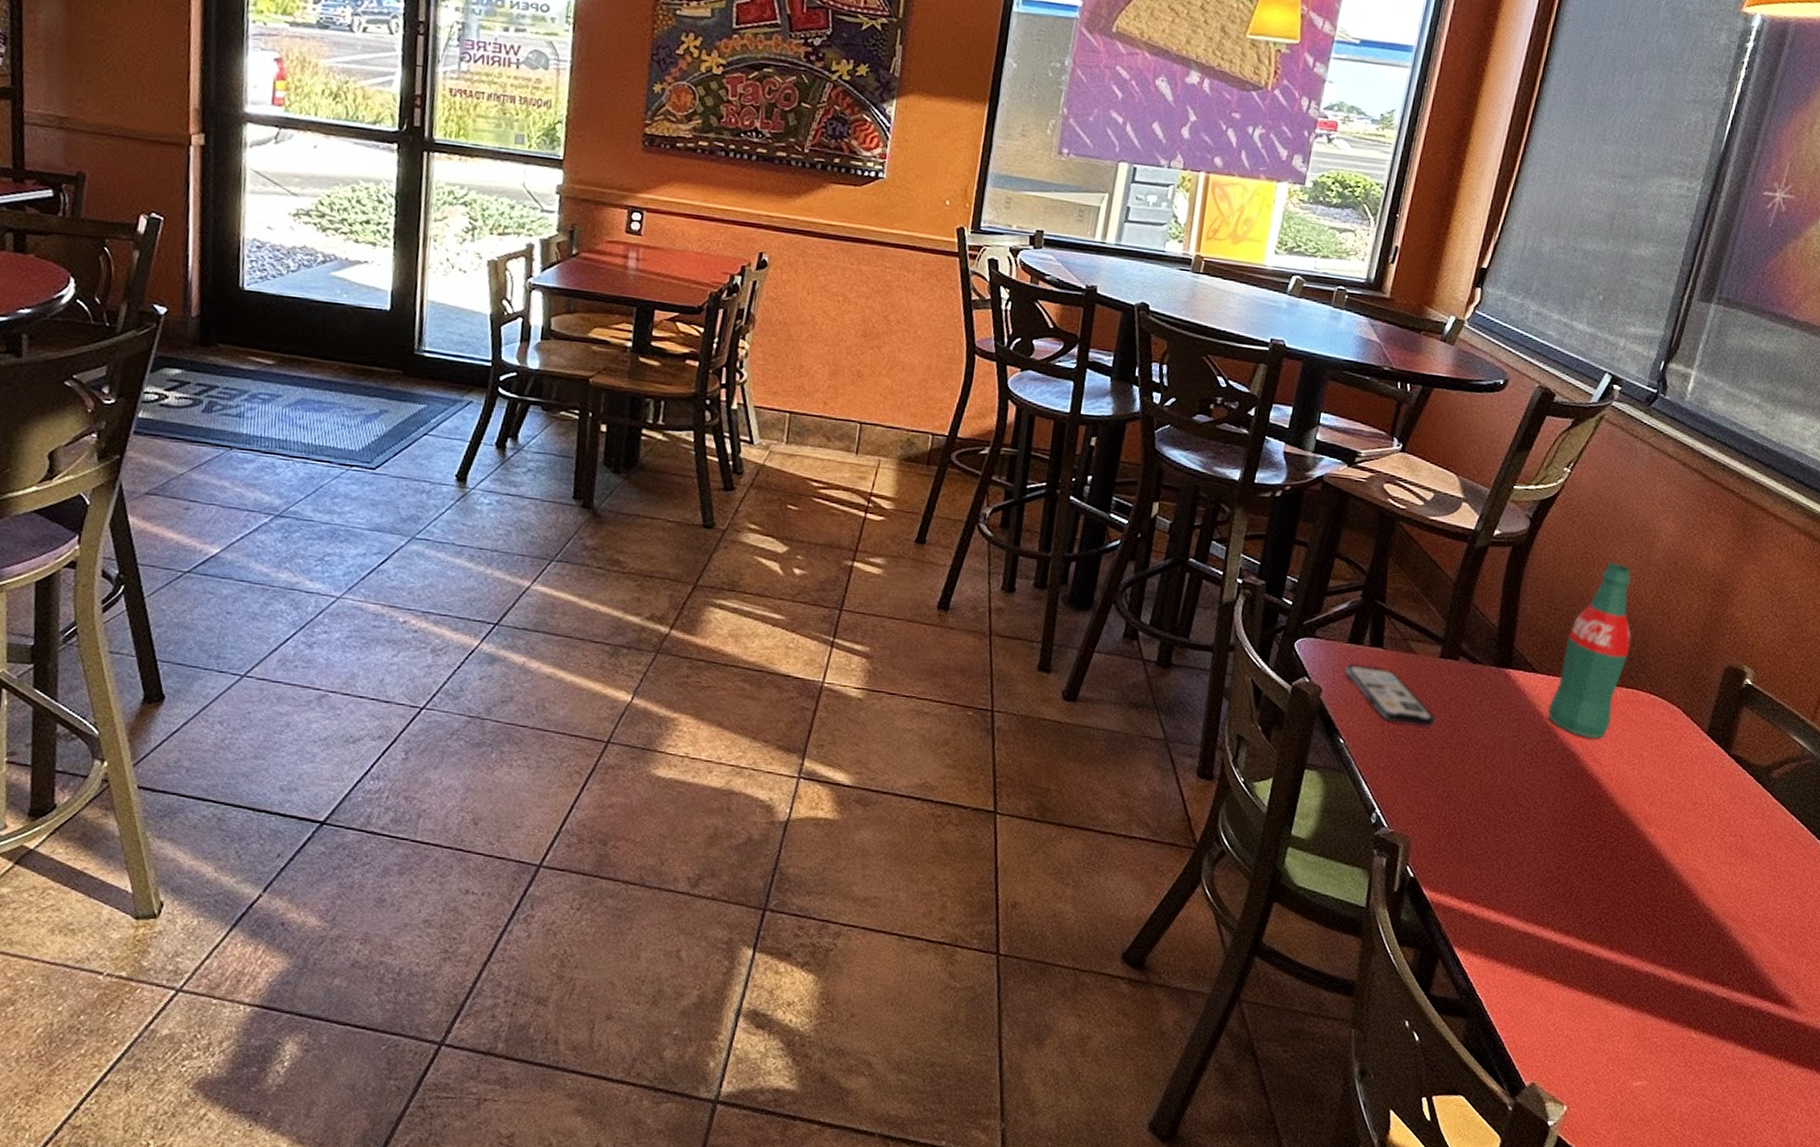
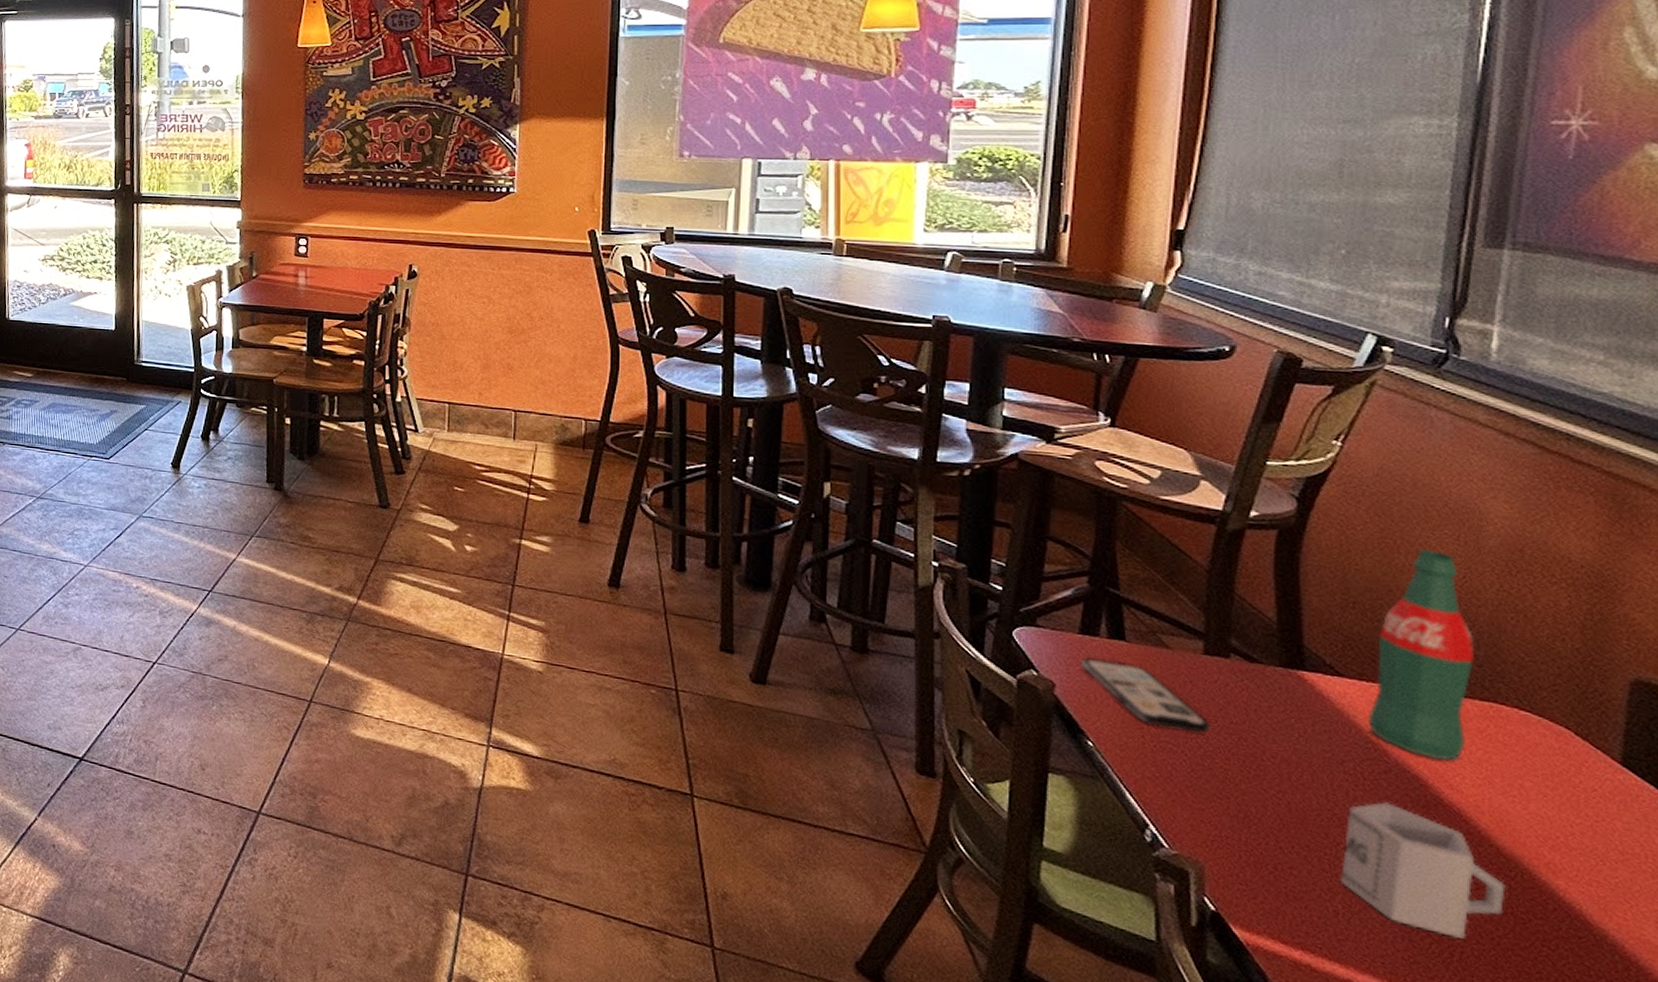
cup: none [1506,776,1616,881] -> present [1341,802,1506,939]

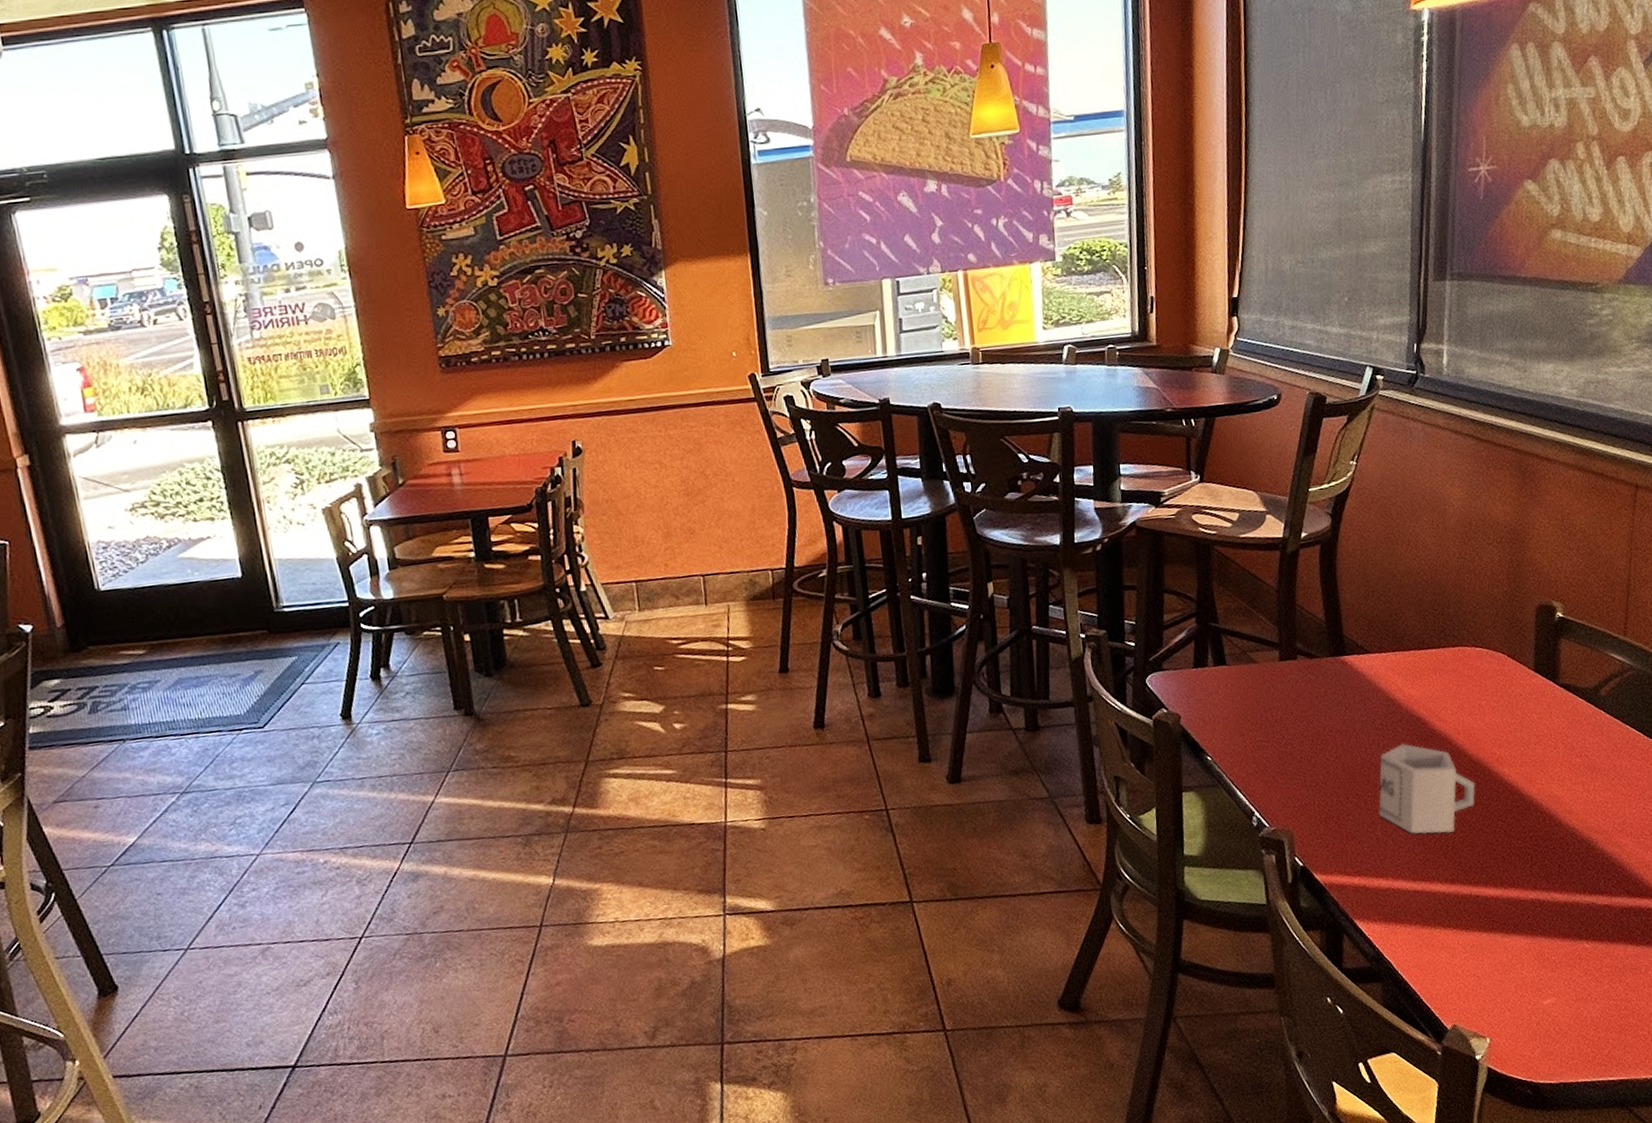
smartphone: present [1082,658,1211,733] -> none [1197,682,1289,730]
pop: present [1367,549,1476,762] -> none [1387,536,1448,702]

